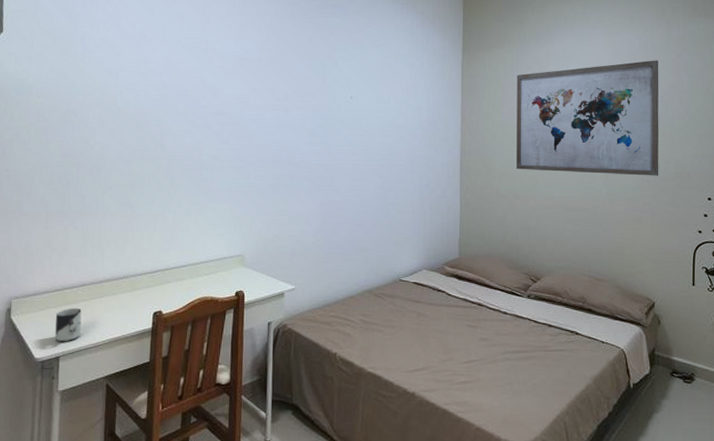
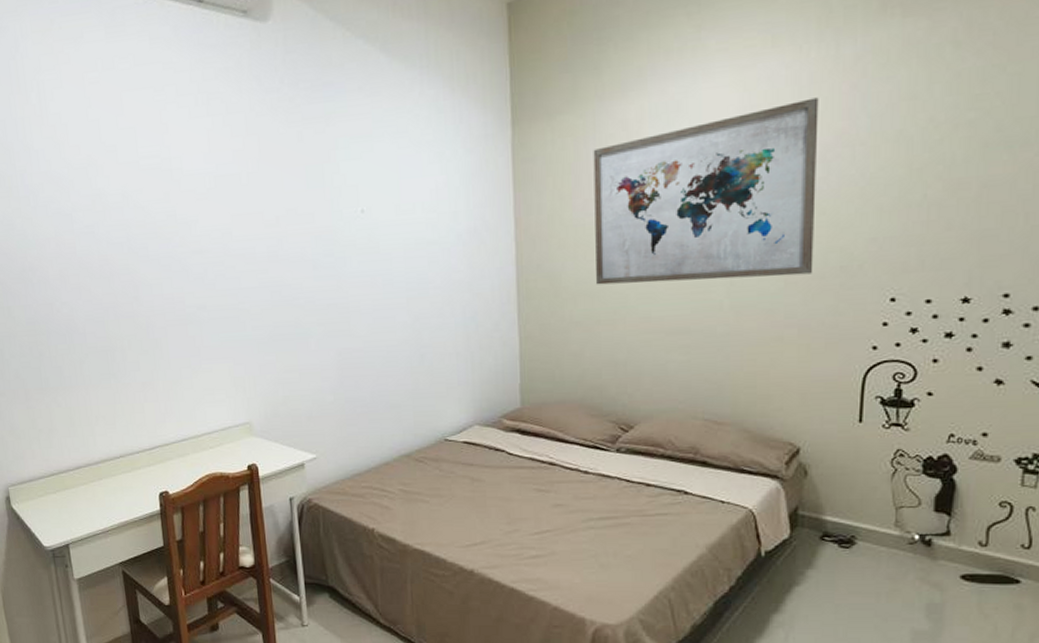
cup: present [55,308,82,342] -> none [56,493,86,529]

